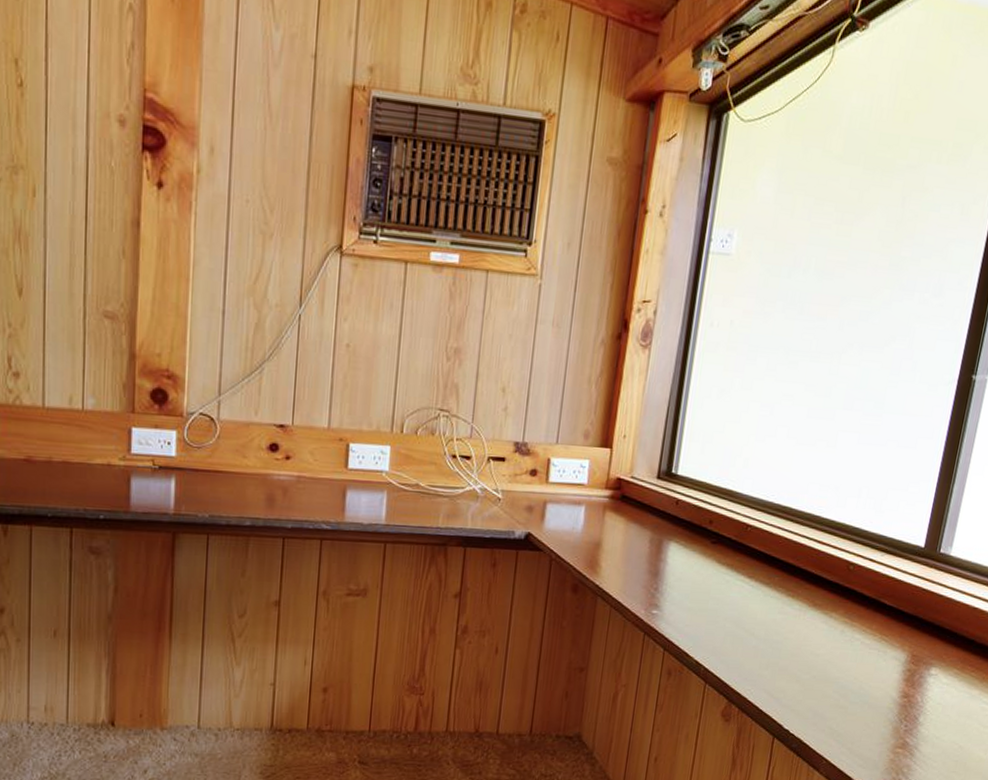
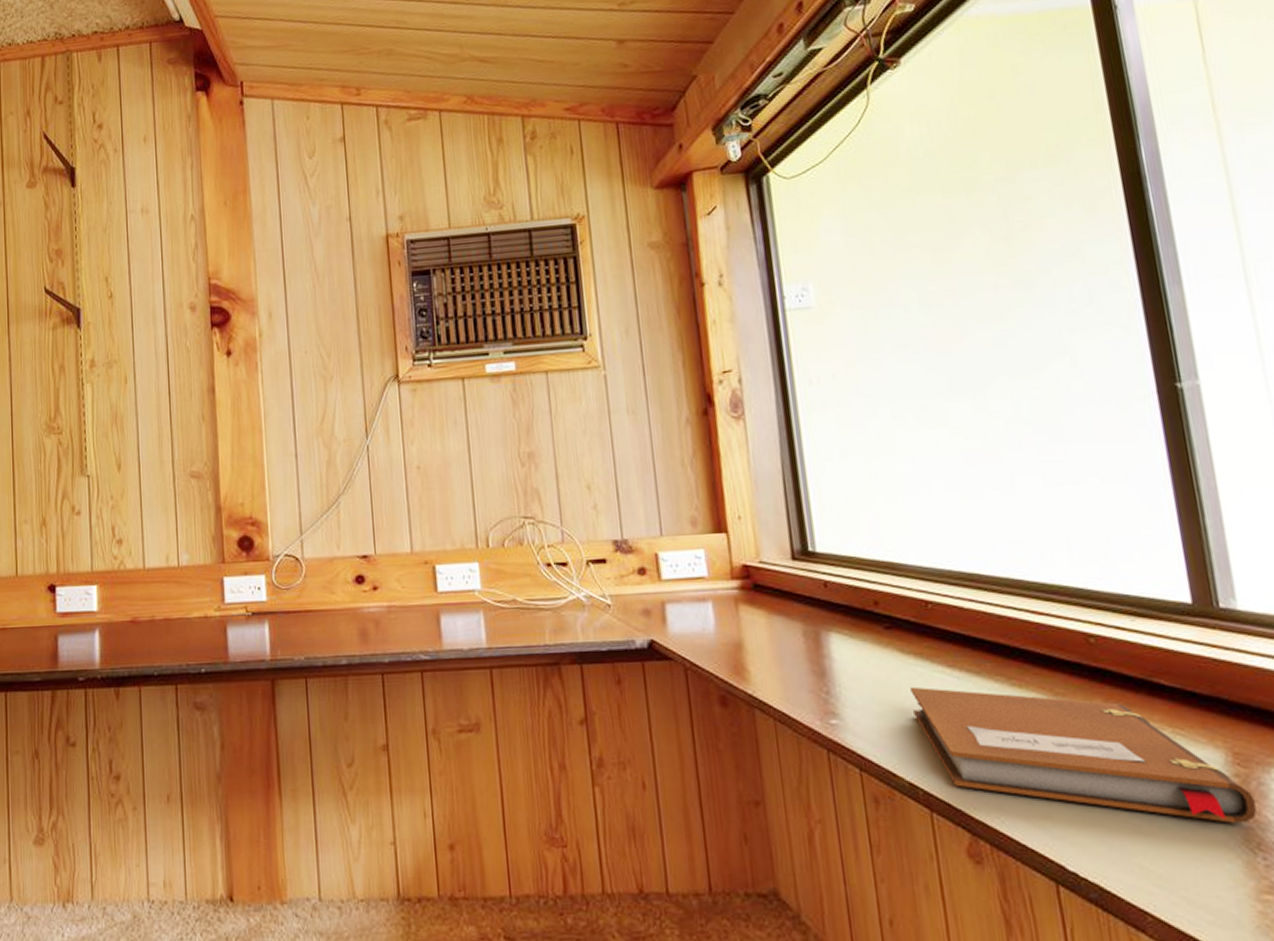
notebook: none [714,590,914,702] -> present [910,686,1257,823]

